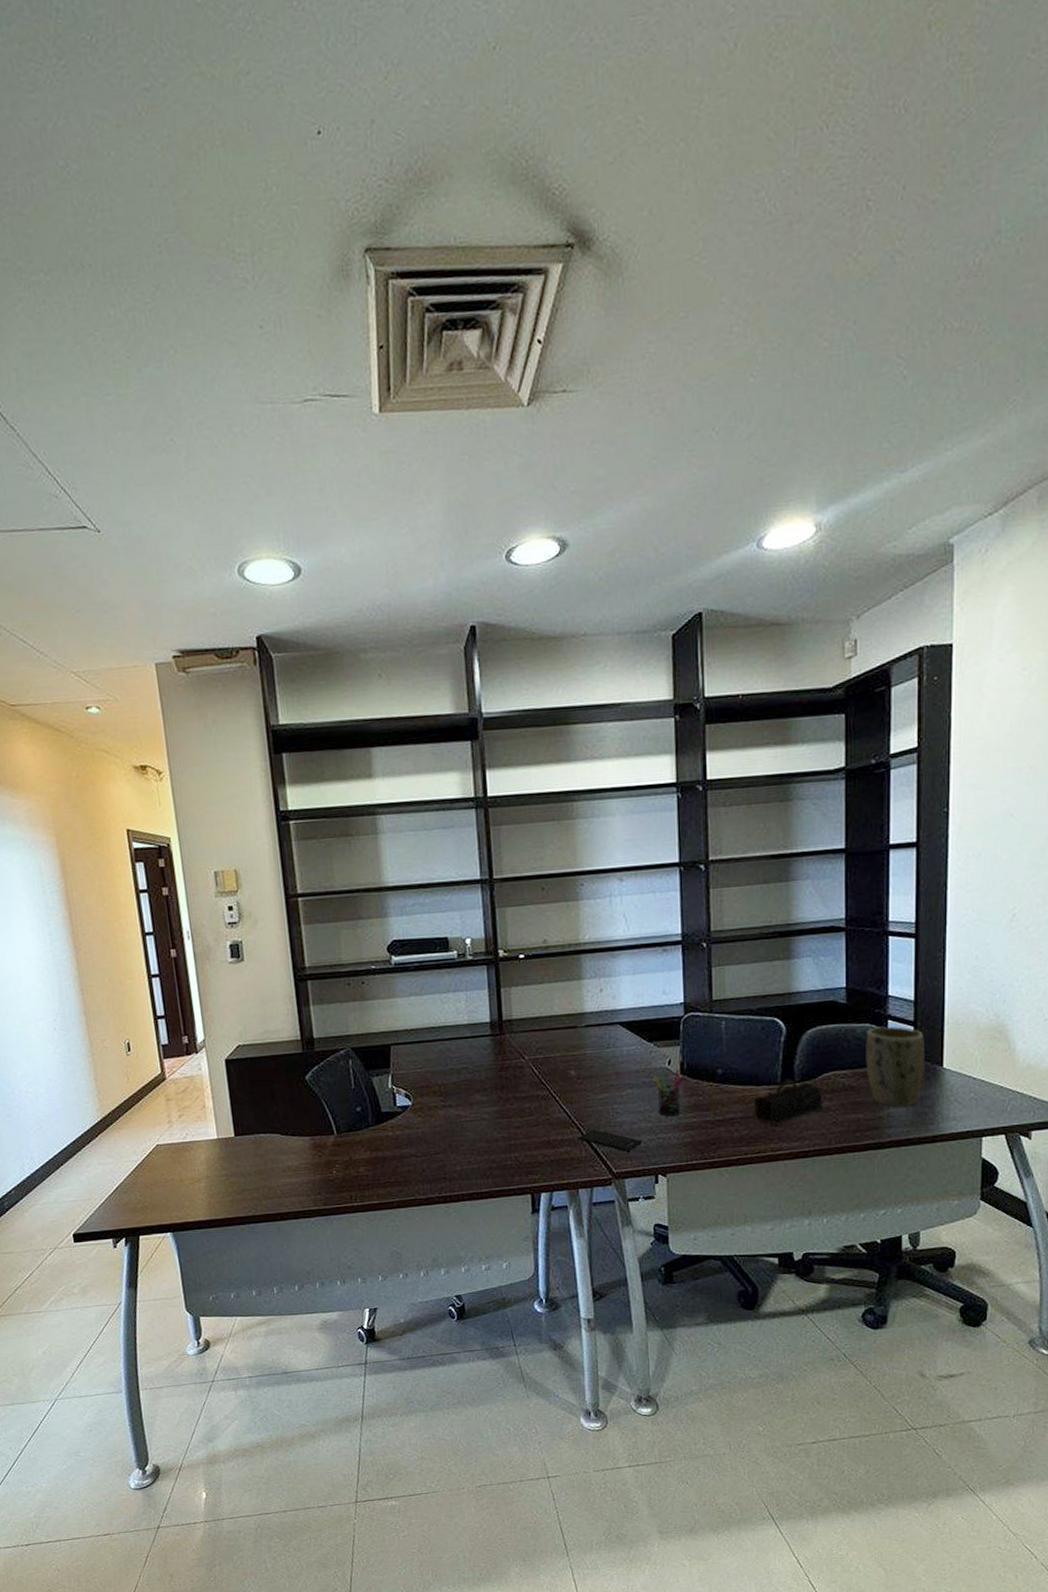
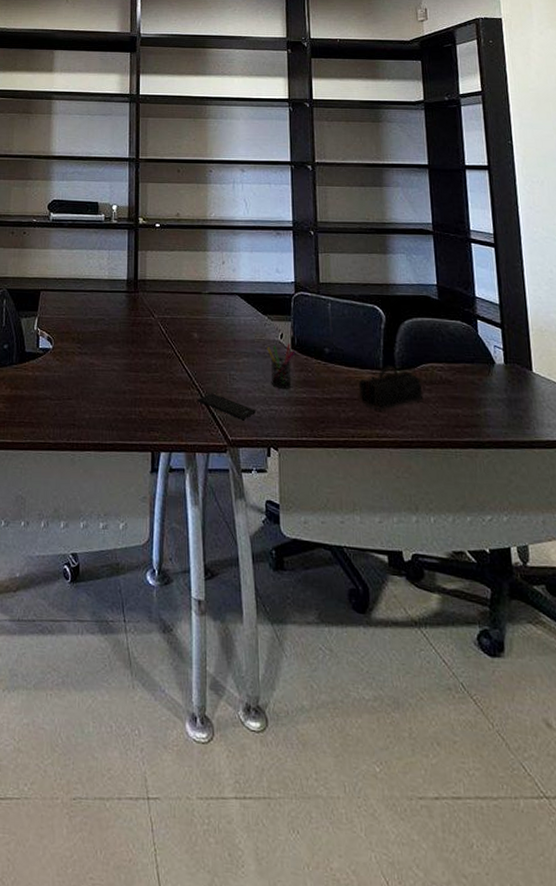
plant pot: present [866,1026,926,1107] -> none [458,325,516,407]

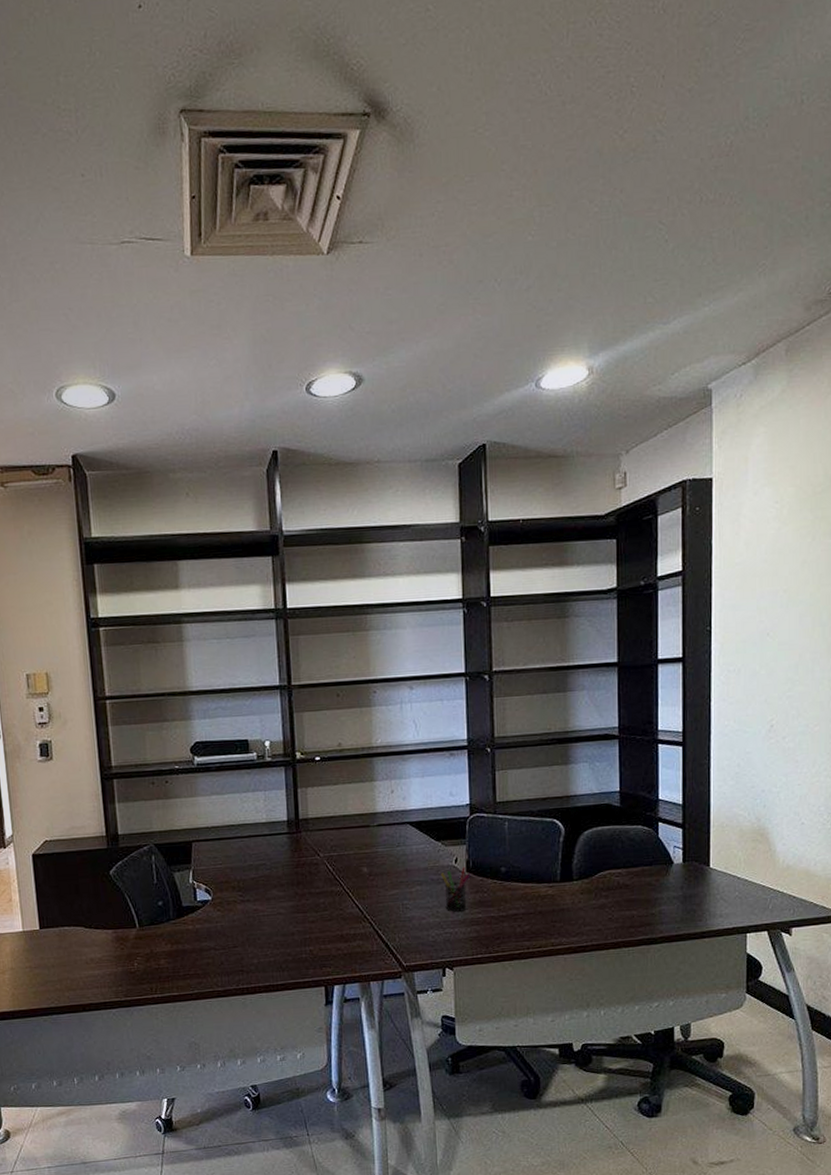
smartphone: present [197,393,257,419] -> none [370,924,431,946]
pencil case: present [359,365,424,410] -> none [536,877,600,920]

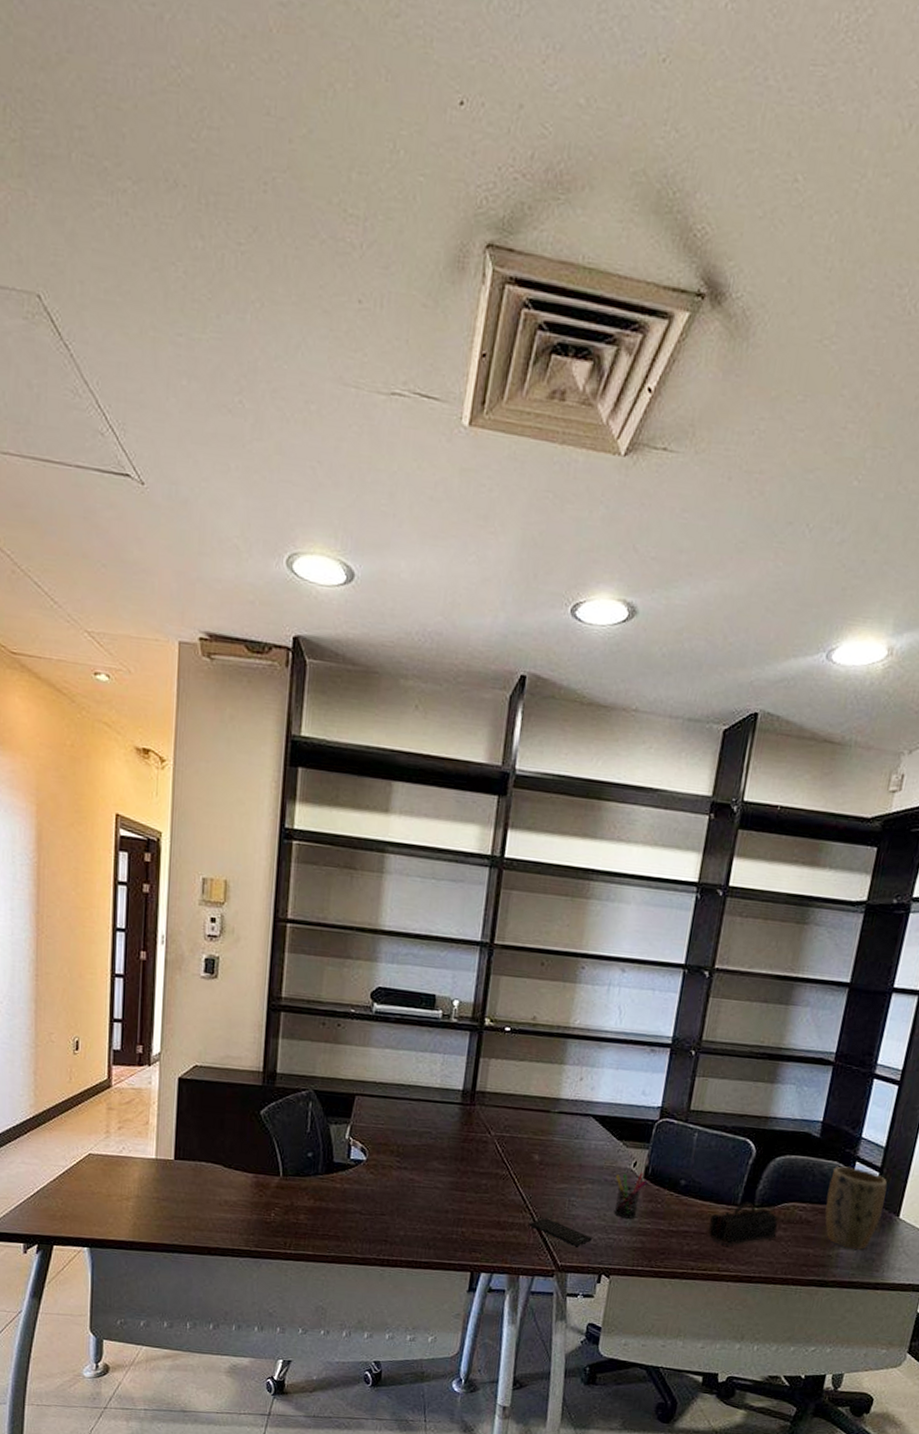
smartphone: none [370,924,431,946] -> present [529,1218,593,1246]
pencil case: none [536,877,600,920] -> present [708,1201,778,1245]
plant pot: none [638,828,694,904] -> present [825,1166,888,1250]

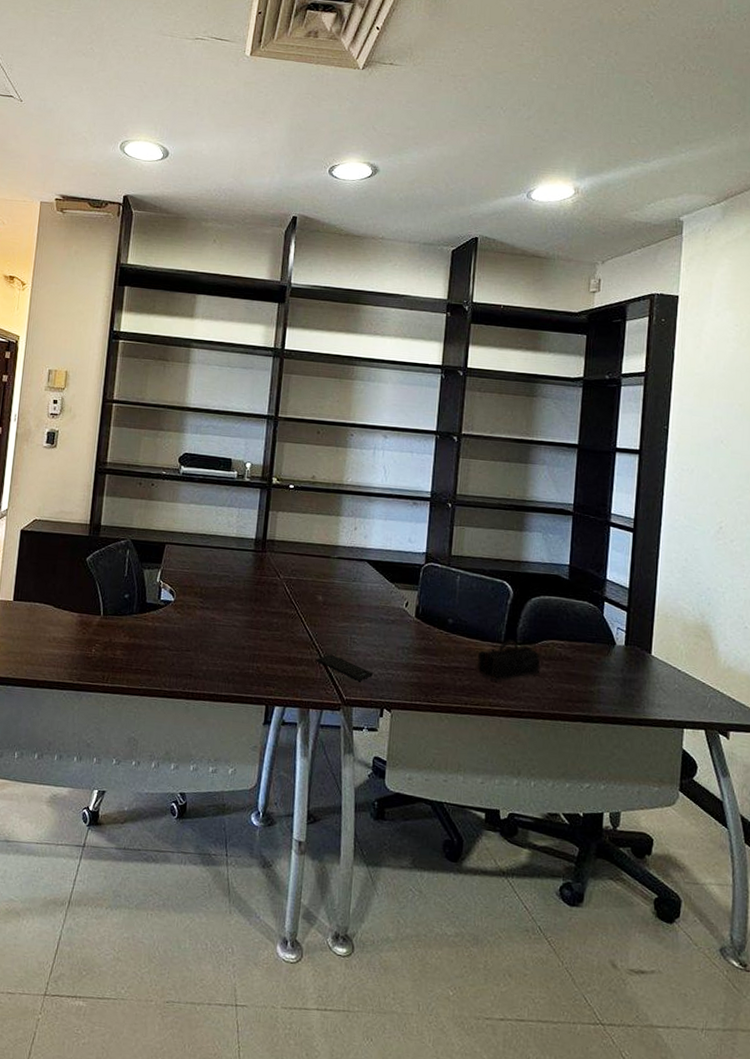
pen holder: present [614,1172,648,1219] -> none [390,611,419,655]
plant pot: present [825,1166,888,1250] -> none [582,606,636,686]

